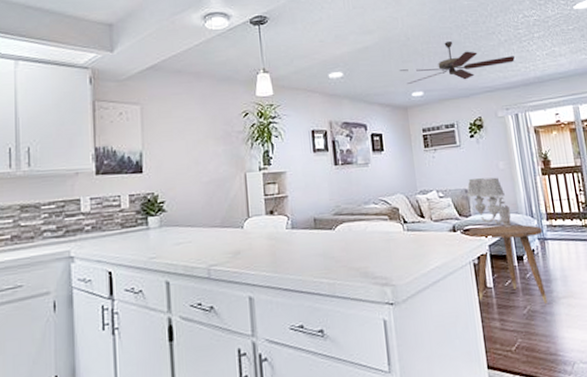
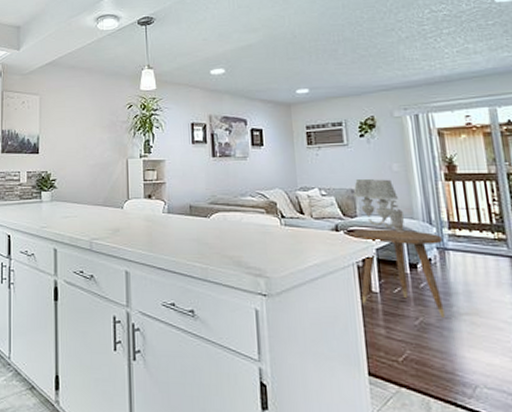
ceiling fan: present [399,41,515,84] -> none [283,39,417,81]

